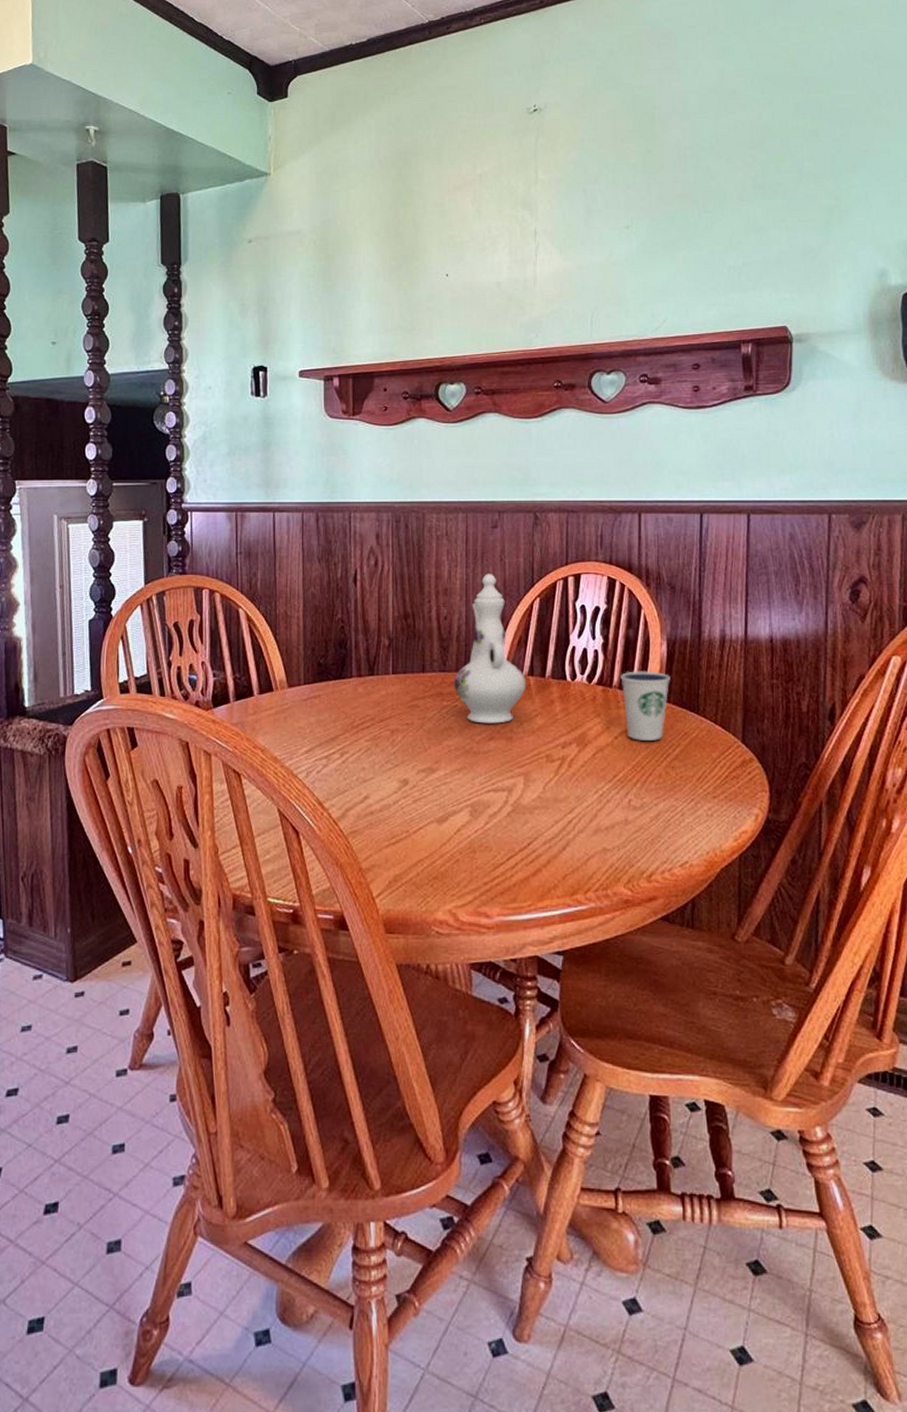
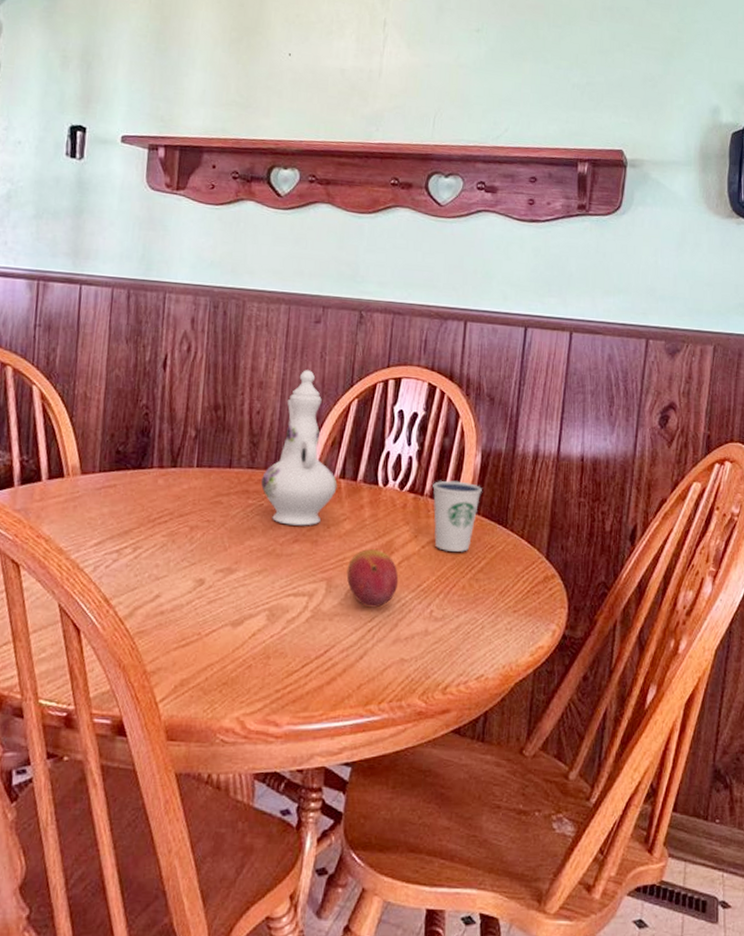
fruit: none [543,743,595,800] -> present [346,549,399,608]

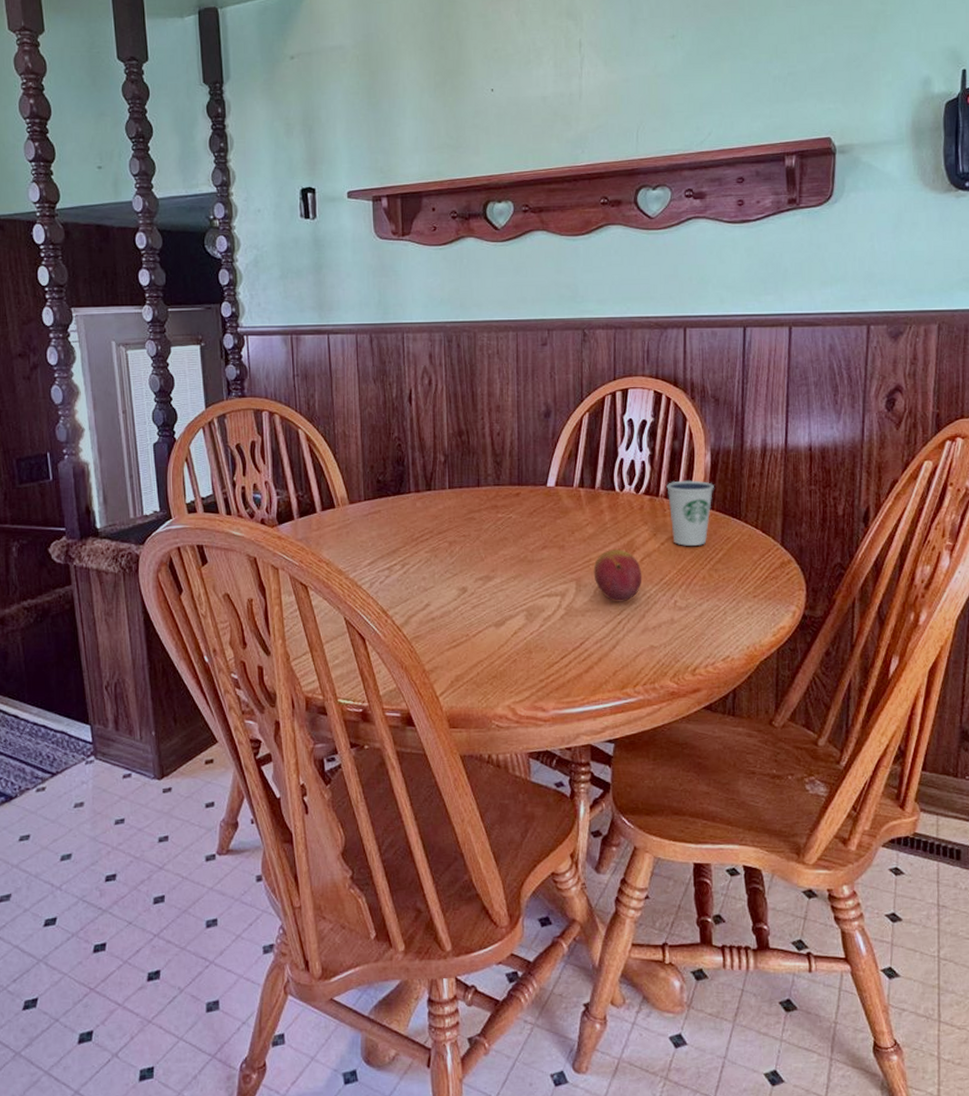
ewer: present [260,370,338,526] -> none [507,390,577,534]

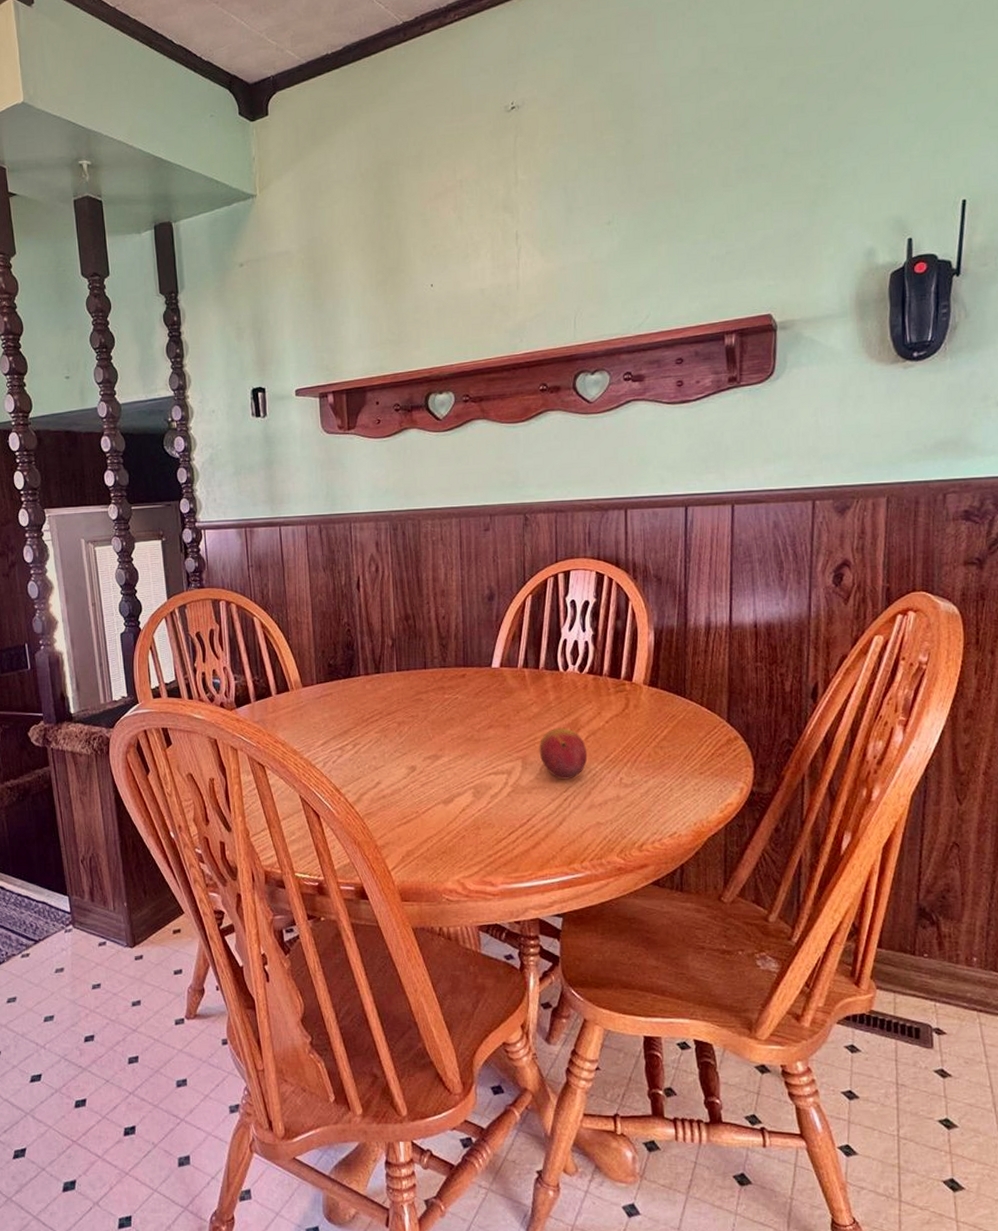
dixie cup: present [666,480,714,546] -> none [610,659,658,724]

